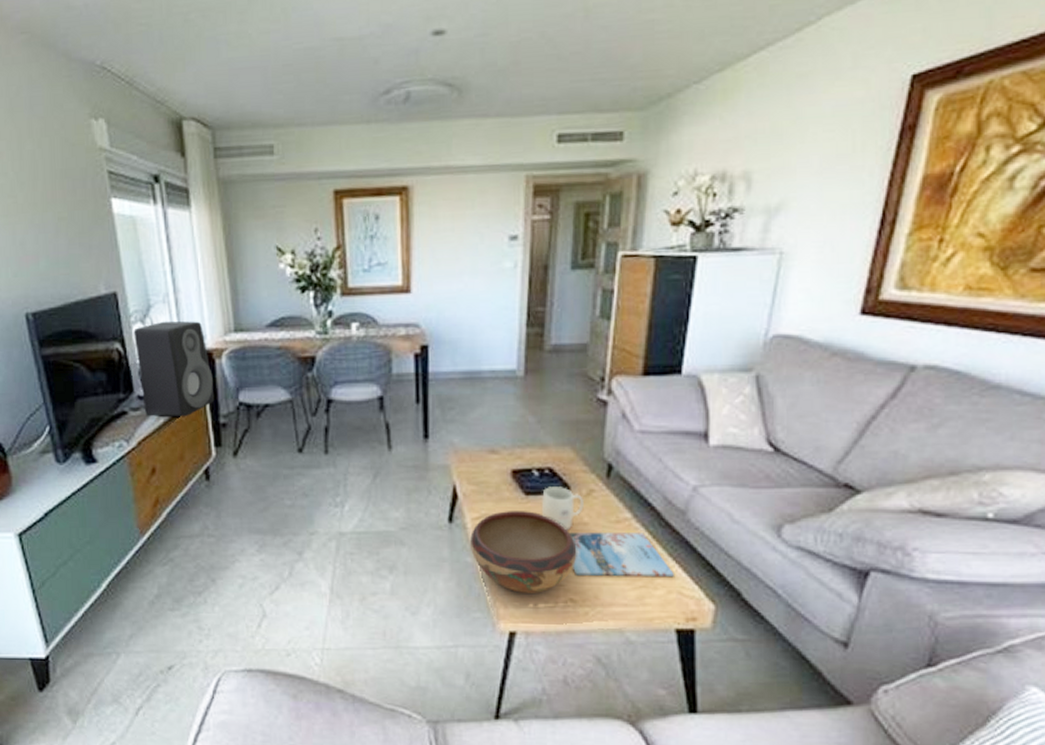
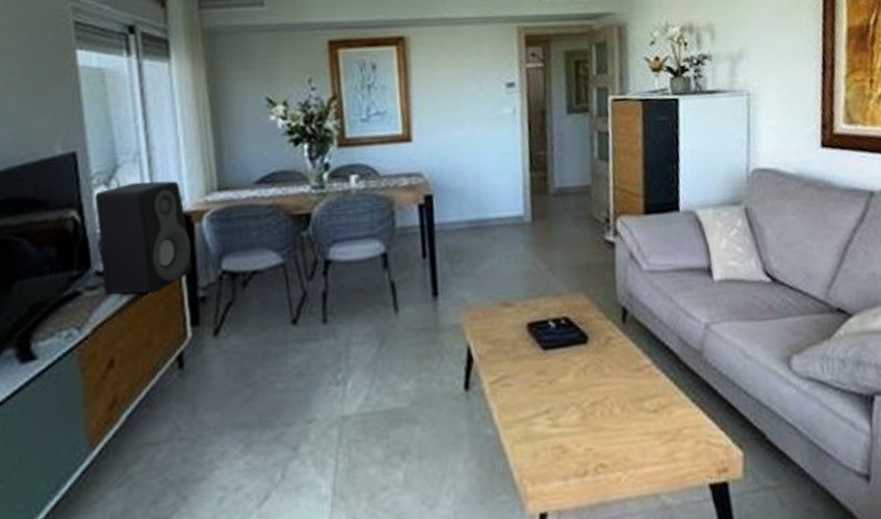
decorative bowl: present [470,511,577,593] -> none [489,367,603,465]
mug: present [541,487,584,530] -> none [560,337,604,385]
magazine: present [569,532,674,576] -> none [592,379,700,436]

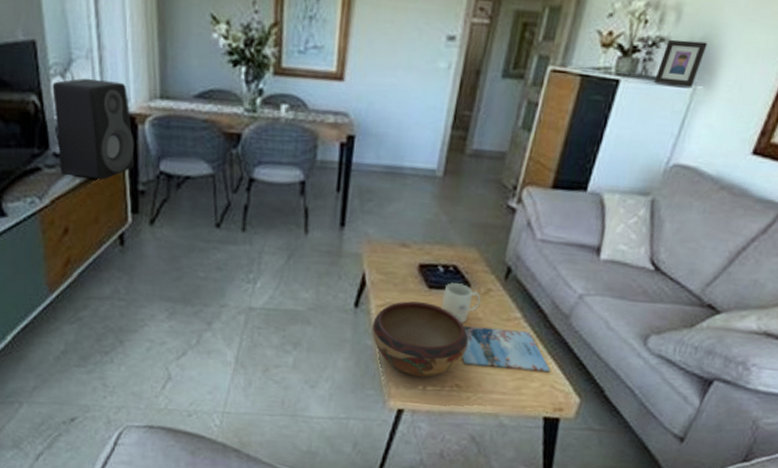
decorative bowl: none [489,367,603,465] -> present [372,301,469,377]
mug: none [560,337,604,385] -> present [440,283,481,323]
magazine: none [592,379,700,436] -> present [462,326,550,372]
picture frame: none [709,53,747,97] -> present [654,39,708,87]

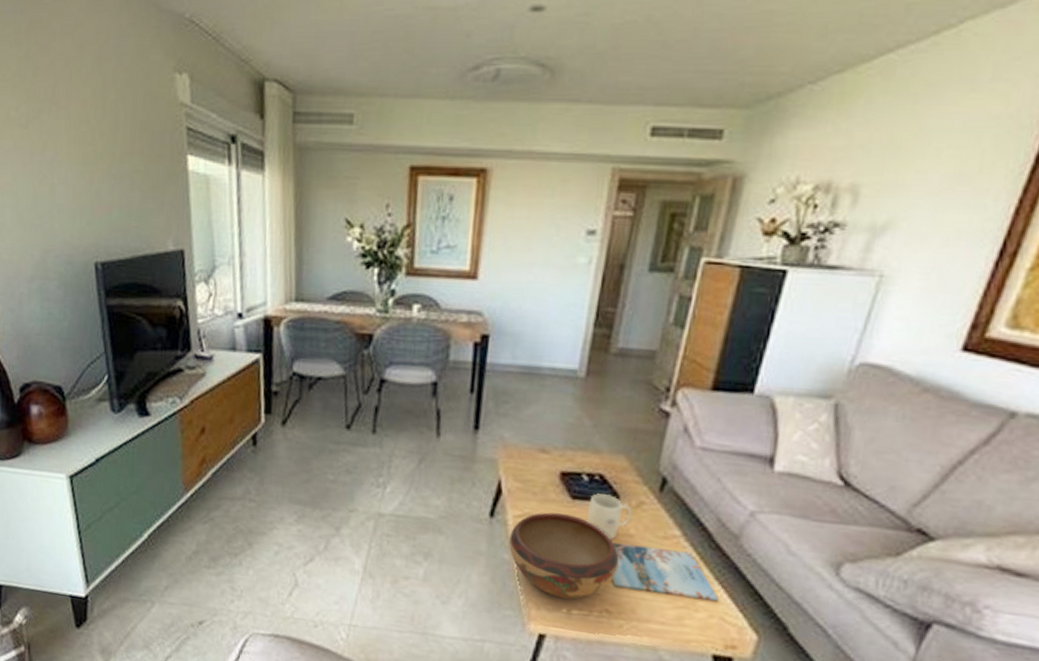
speaker: present [52,78,135,180] -> none [196,283,270,381]
picture frame: present [654,39,708,87] -> none [830,224,894,276]

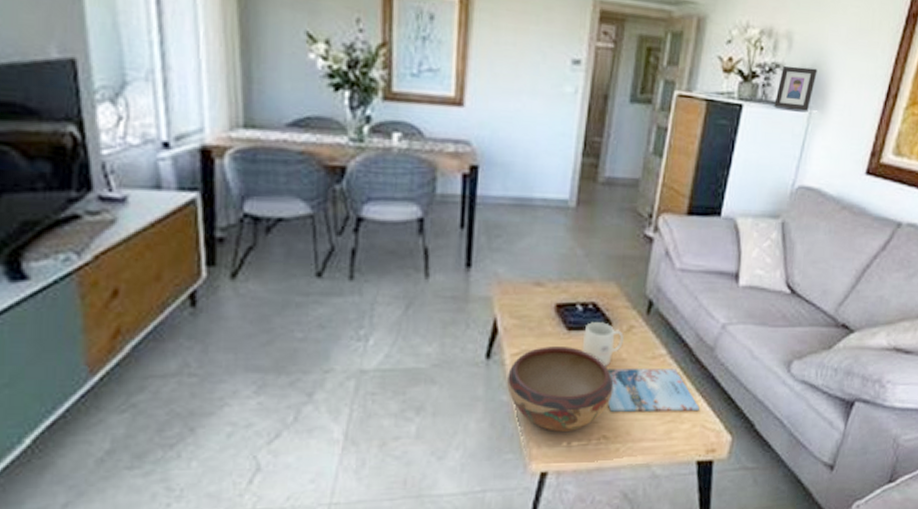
picture frame: none [830,224,894,276] -> present [774,65,818,111]

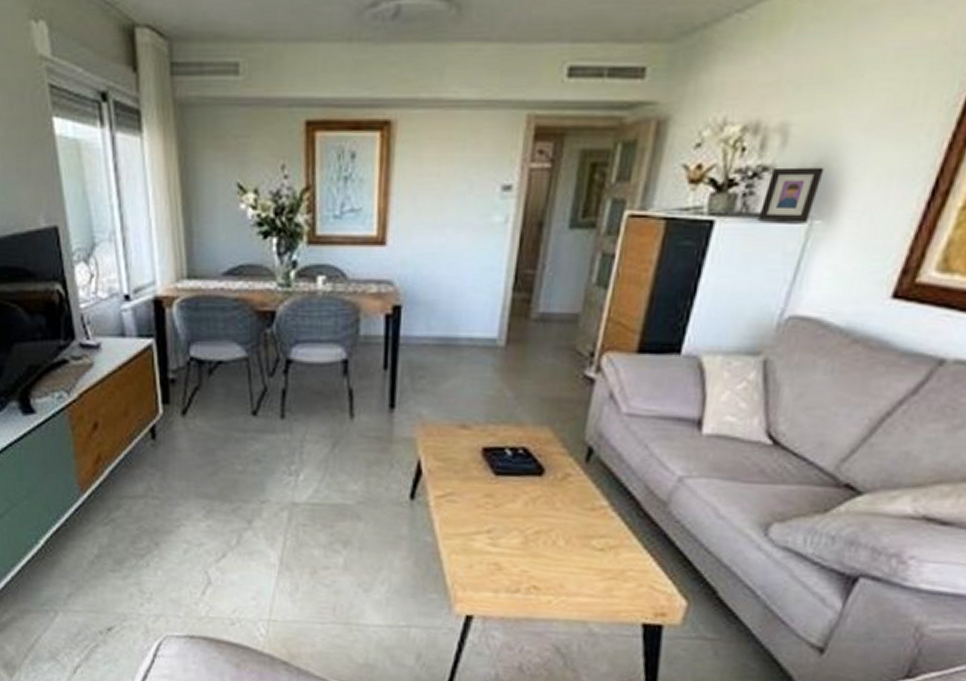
decorative bowl: present [507,347,614,432] -> none [432,490,546,578]
mug: present [581,322,624,366] -> none [510,468,558,514]
magazine: present [607,369,700,412] -> none [539,517,648,570]

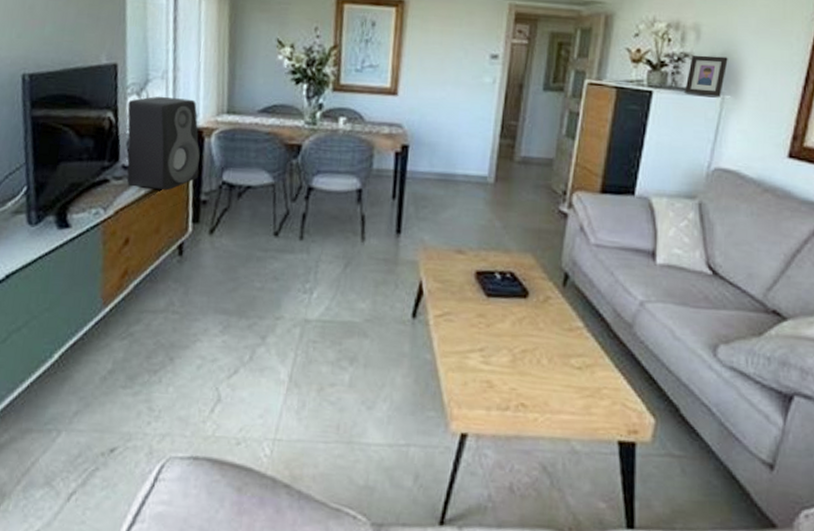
speaker: none [76,262,163,370] -> present [127,96,200,191]

